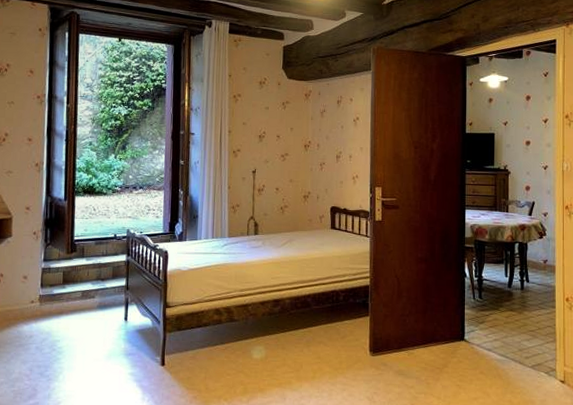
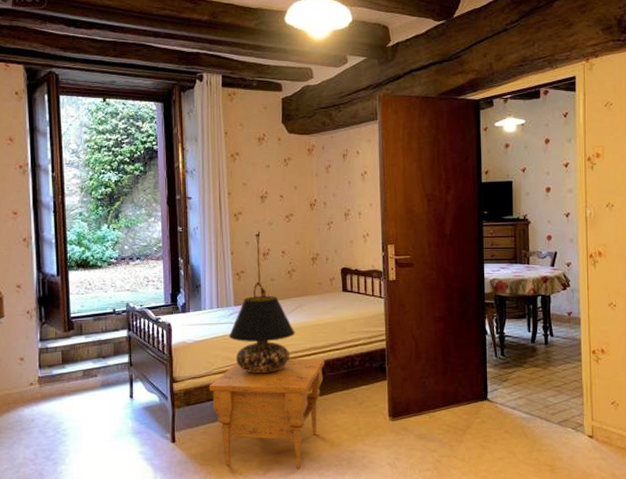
nightstand: none [200,290,311,399] -> present [209,358,324,470]
table lamp: none [221,229,285,304] -> present [228,296,295,374]

